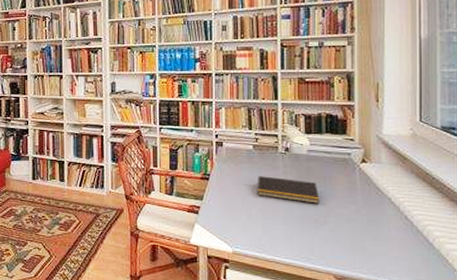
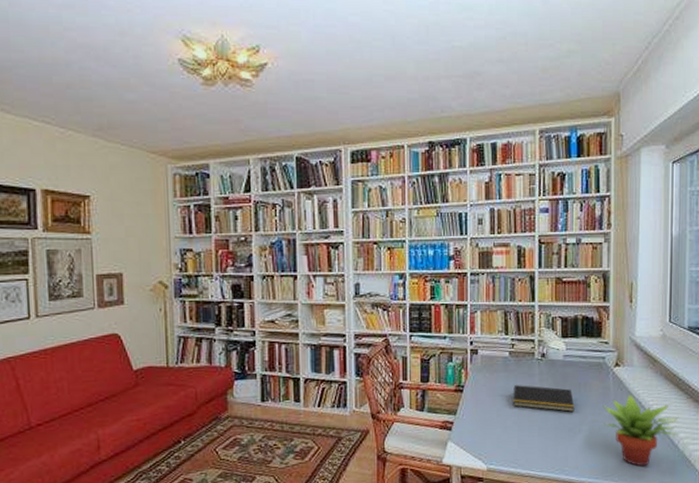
succulent plant: none [349,190,434,262] -> present [602,394,679,466]

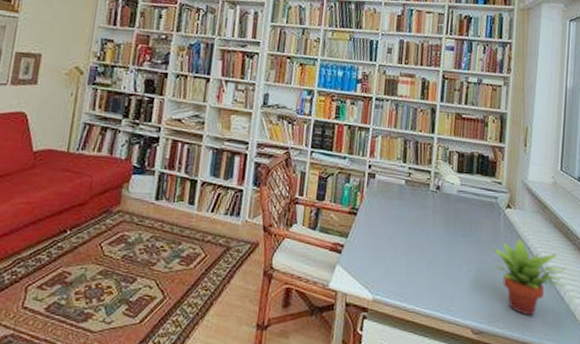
notepad: present [512,385,575,412] -> none [404,215,465,249]

